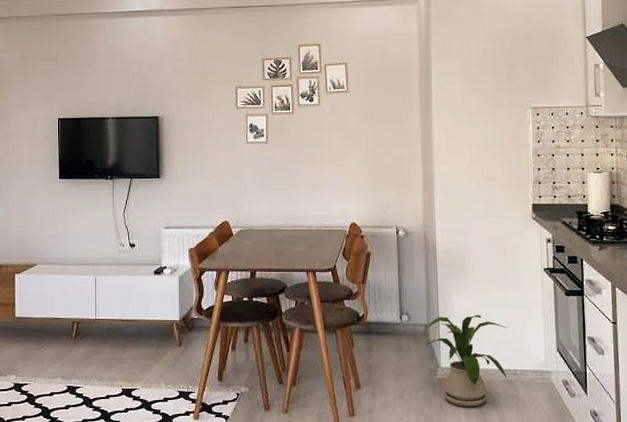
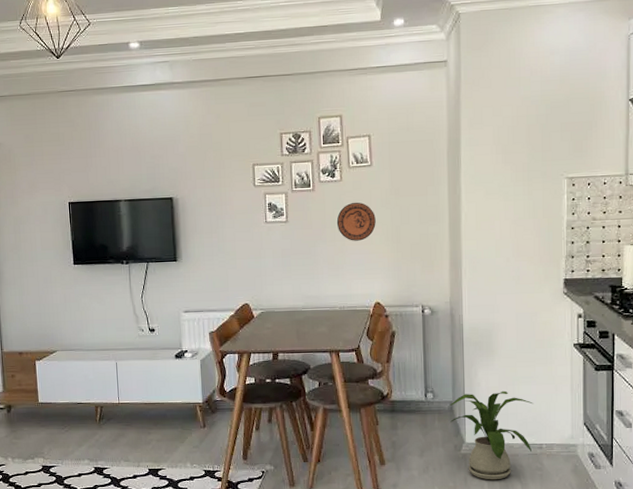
decorative plate: none [314,125,352,163] -> present [336,202,376,241]

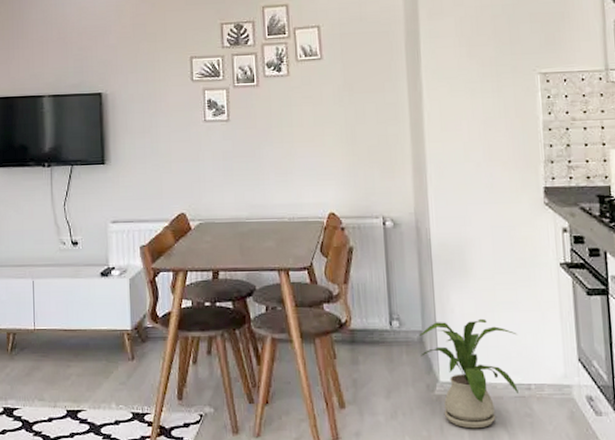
decorative plate: present [336,202,376,241] -> none [284,99,328,143]

